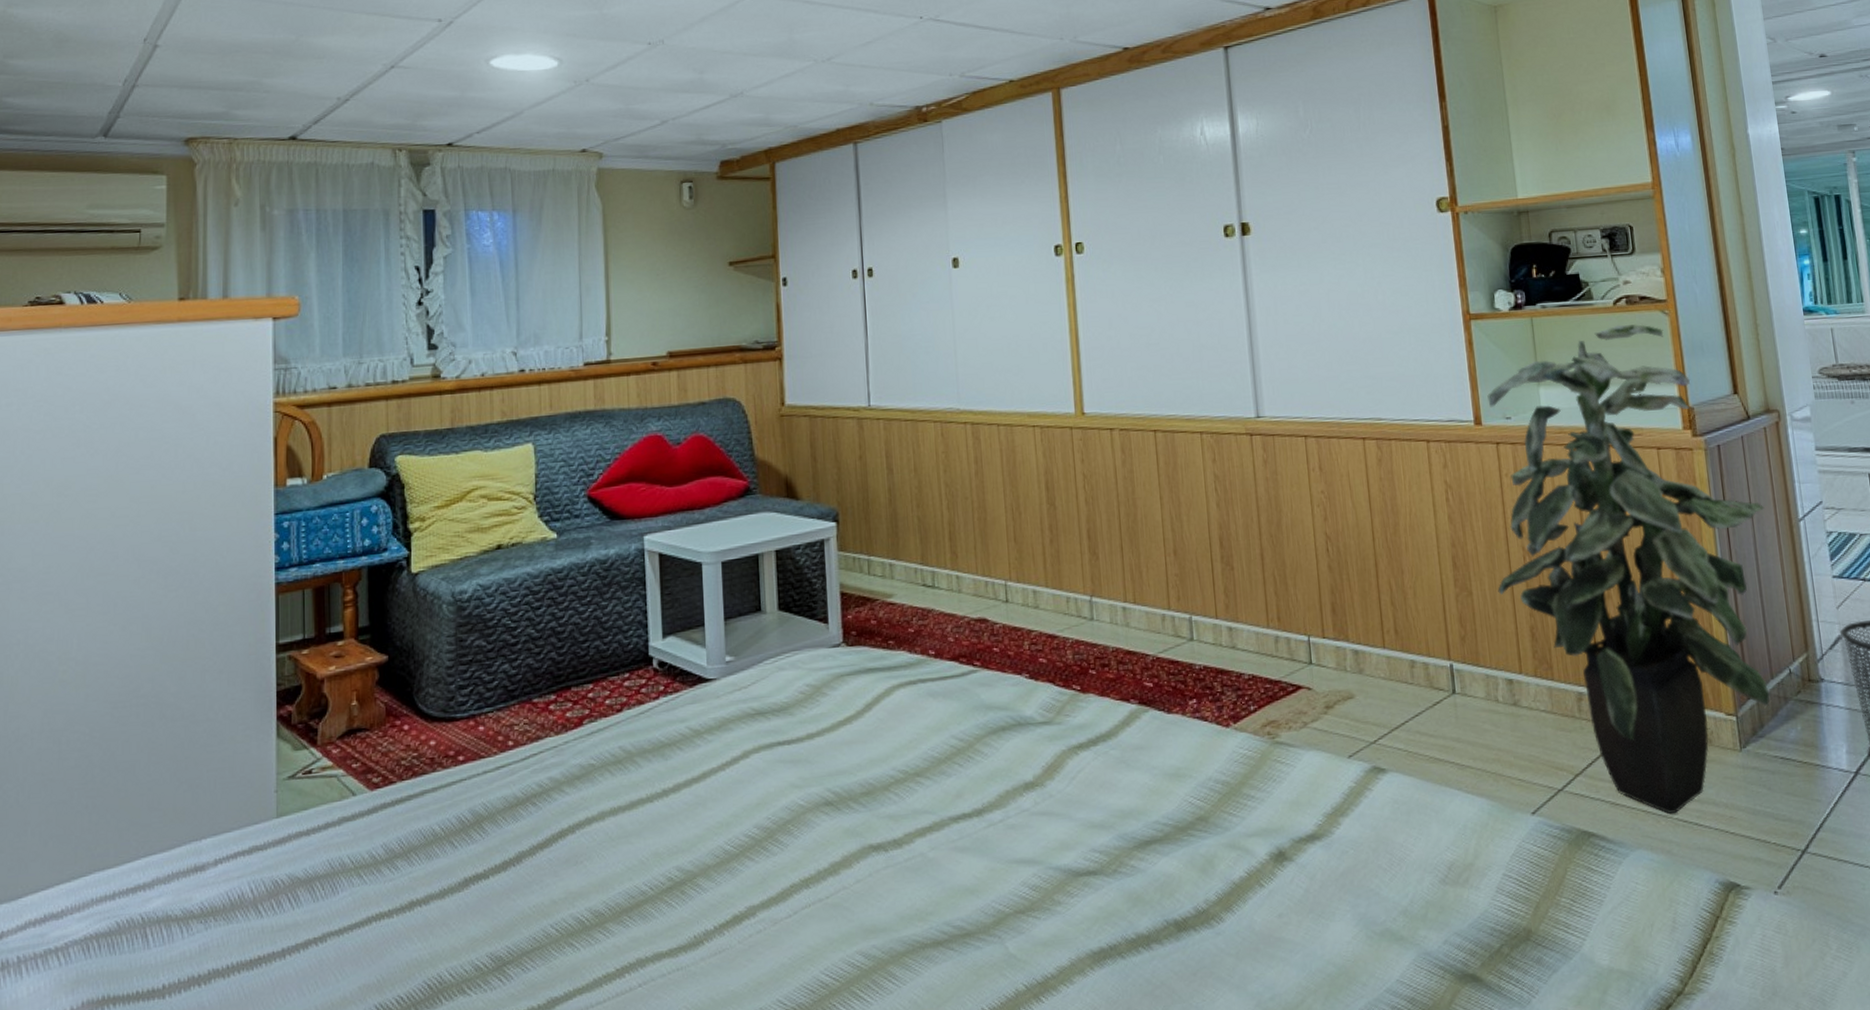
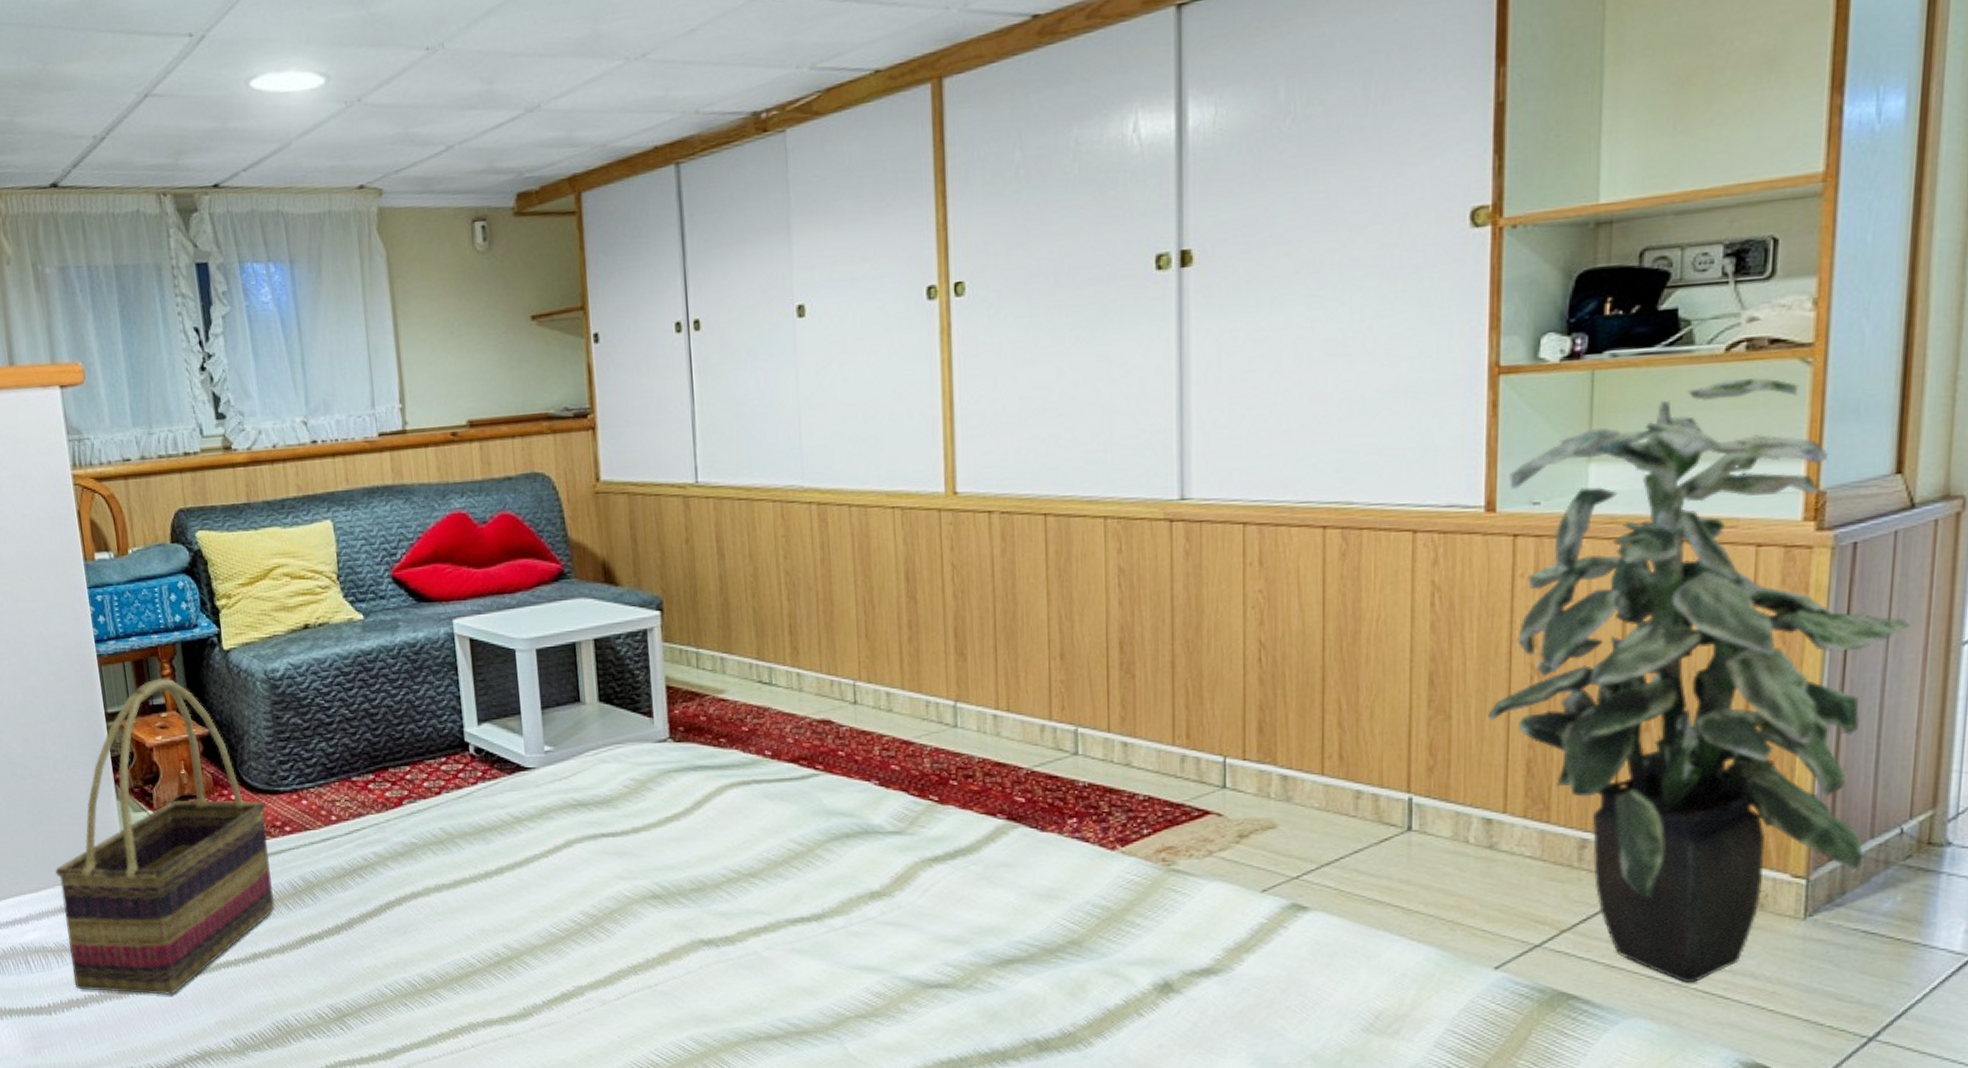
woven basket: none [195,604,440,964] -> present [55,677,276,996]

